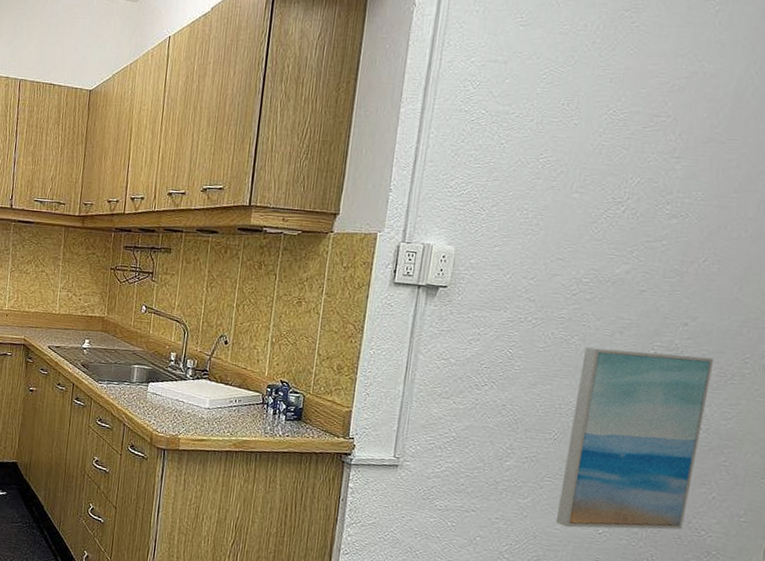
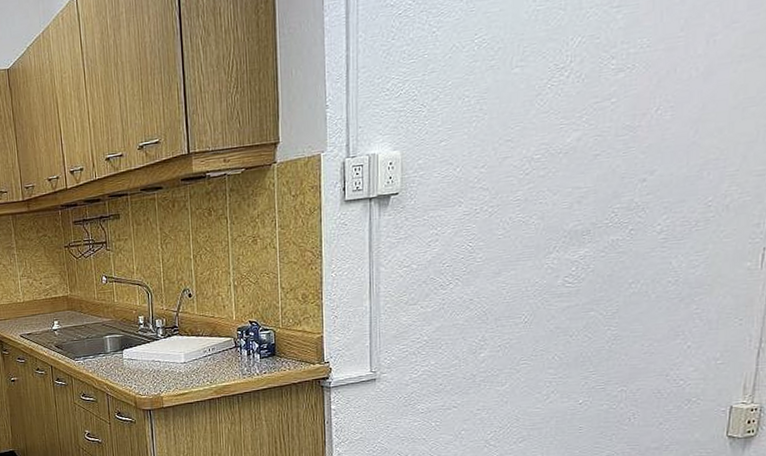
wall art: present [555,347,714,530] -> none [536,209,677,404]

